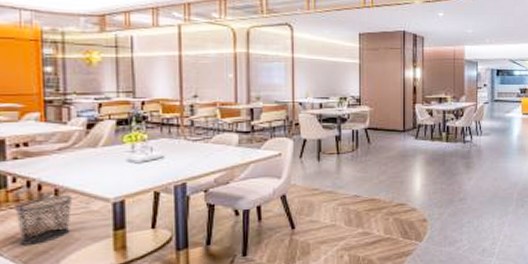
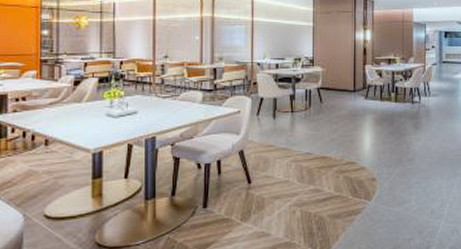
waste bin: present [15,194,73,245] -> none [12,145,60,189]

